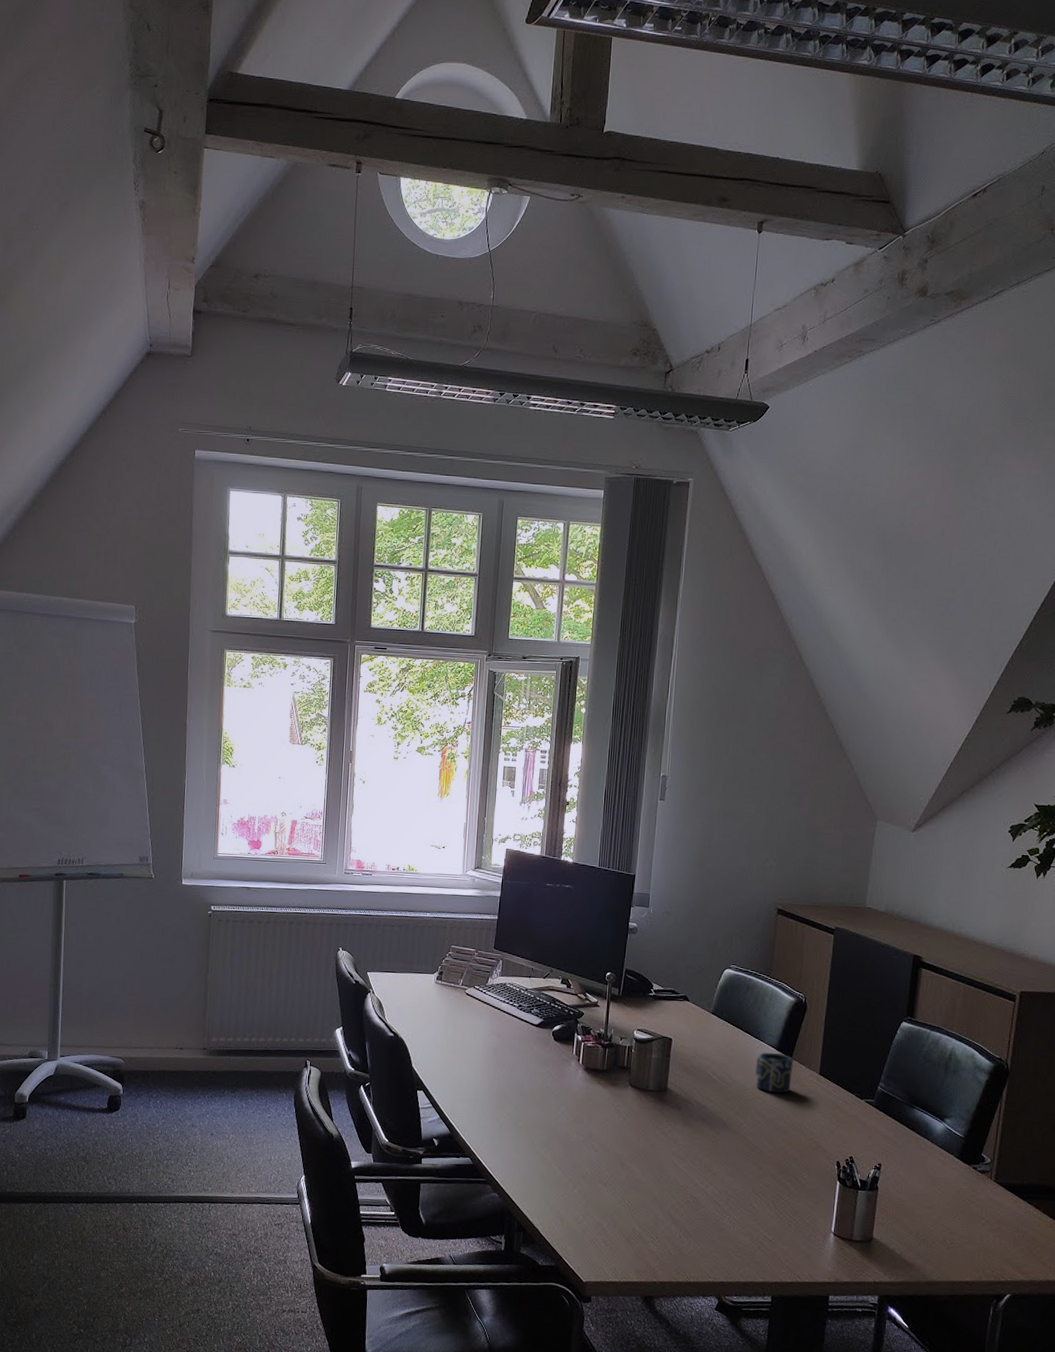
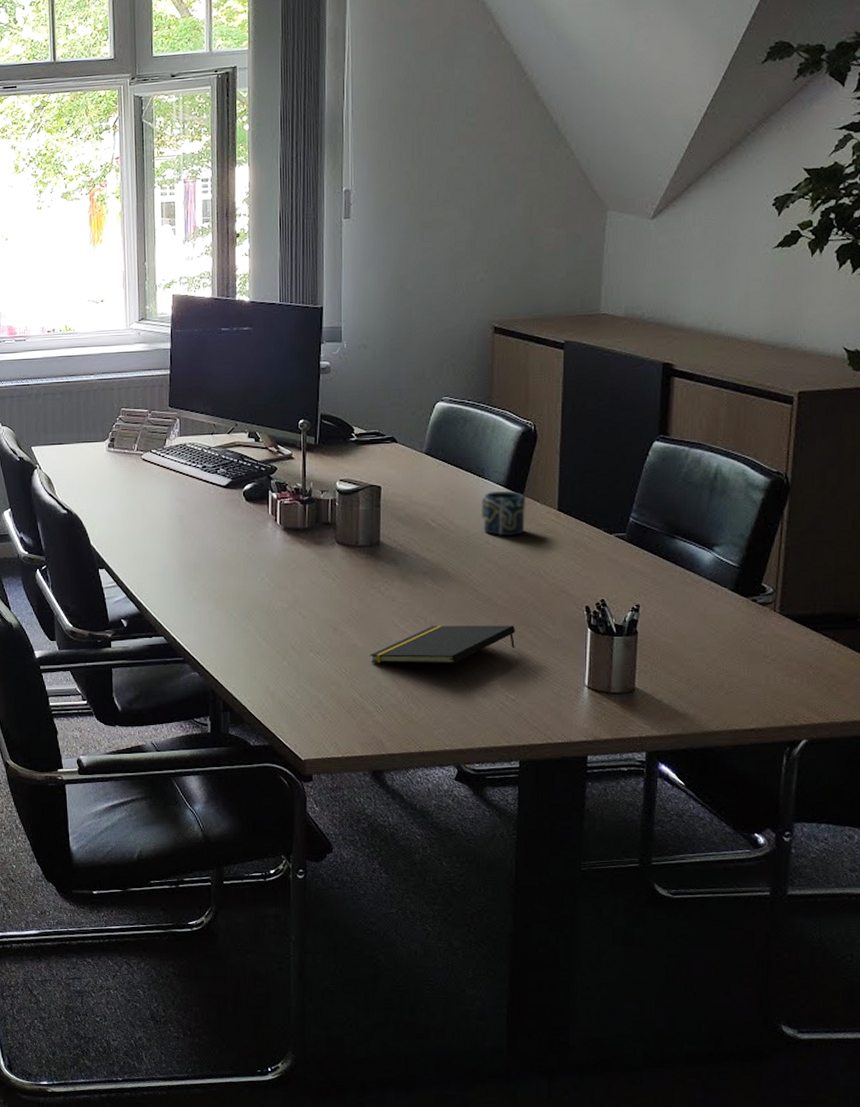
notepad: none [650,1168,776,1203] -> present [370,625,515,664]

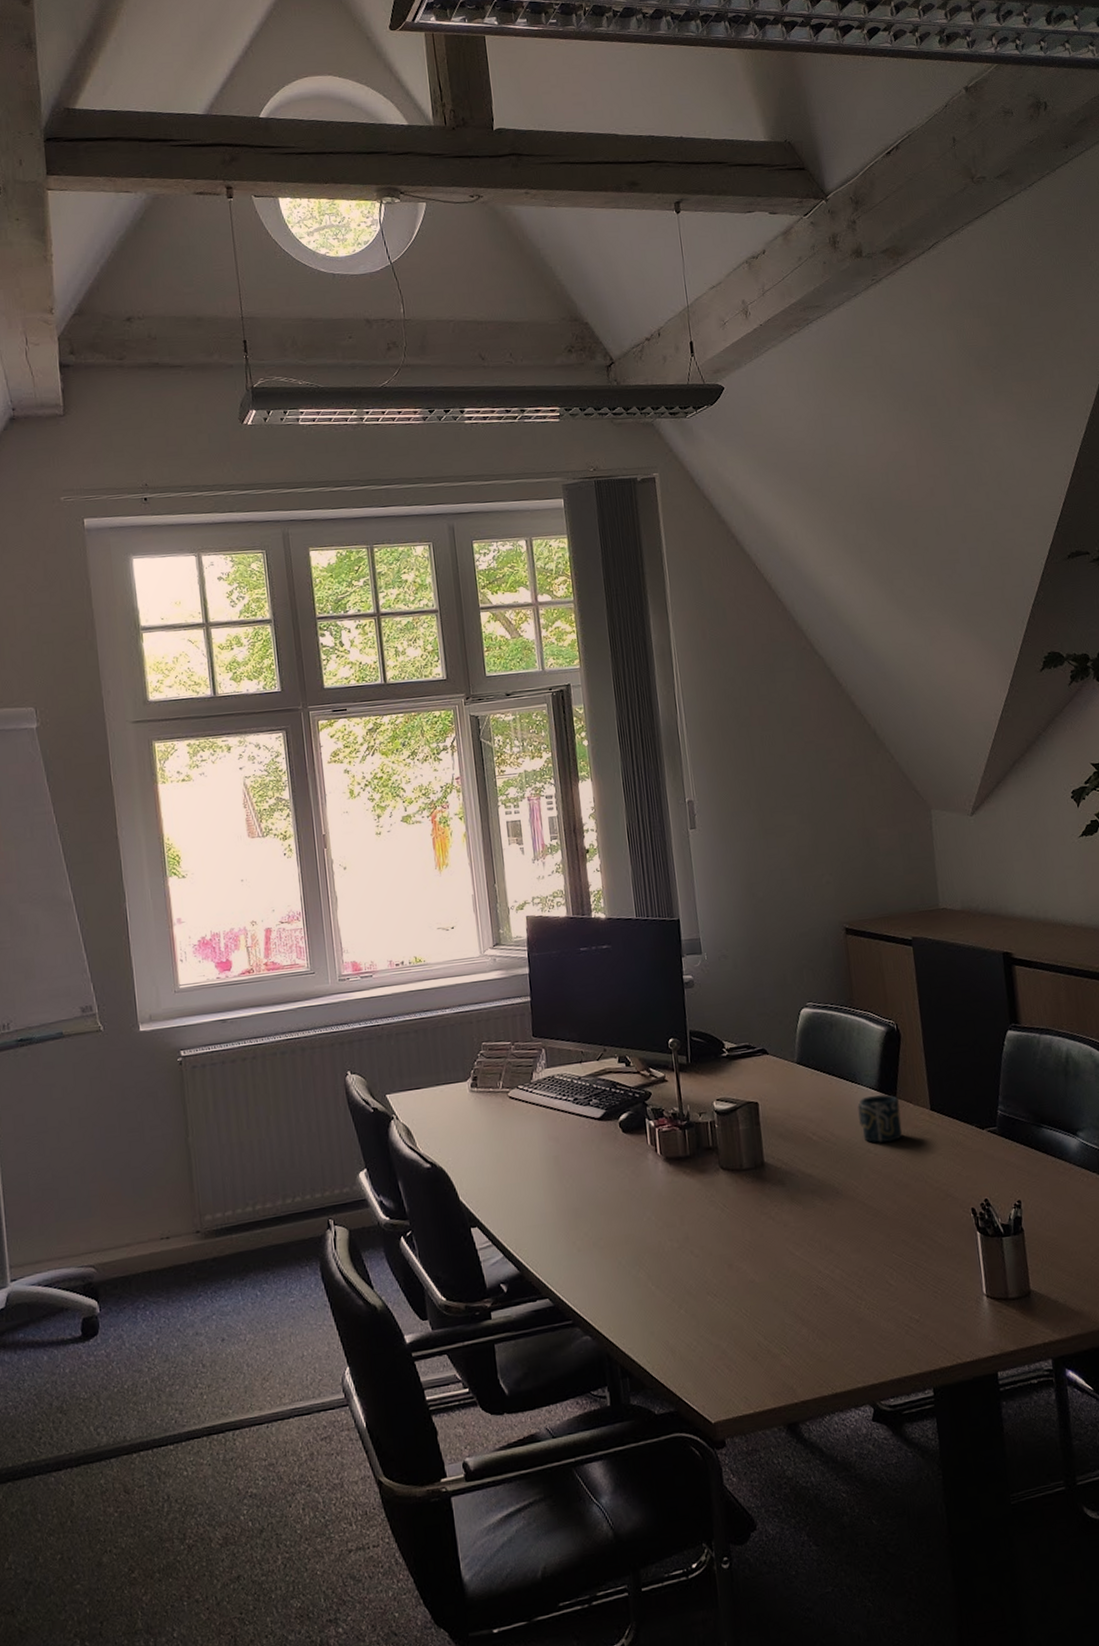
notepad: present [370,625,515,664] -> none [769,1237,911,1299]

